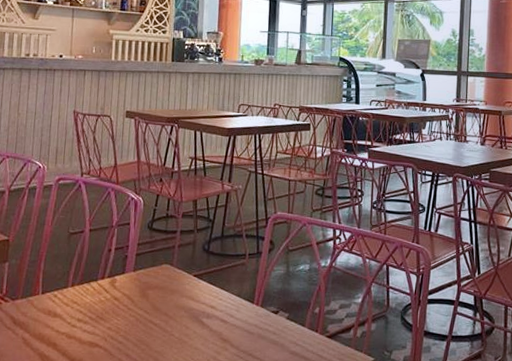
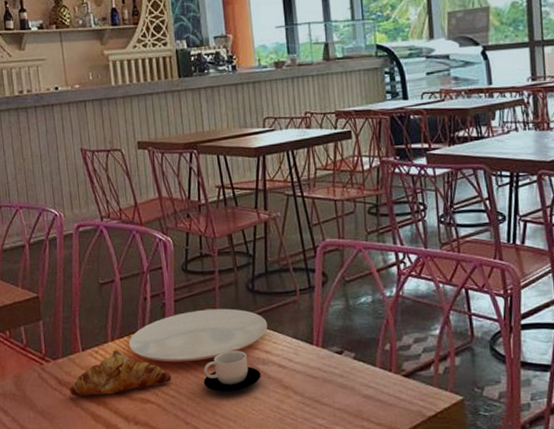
croissant: none [23,295,123,337] -> present [70,349,172,397]
plate: none [87,264,216,311] -> present [128,308,267,363]
cup: none [151,303,204,341] -> present [203,350,261,392]

